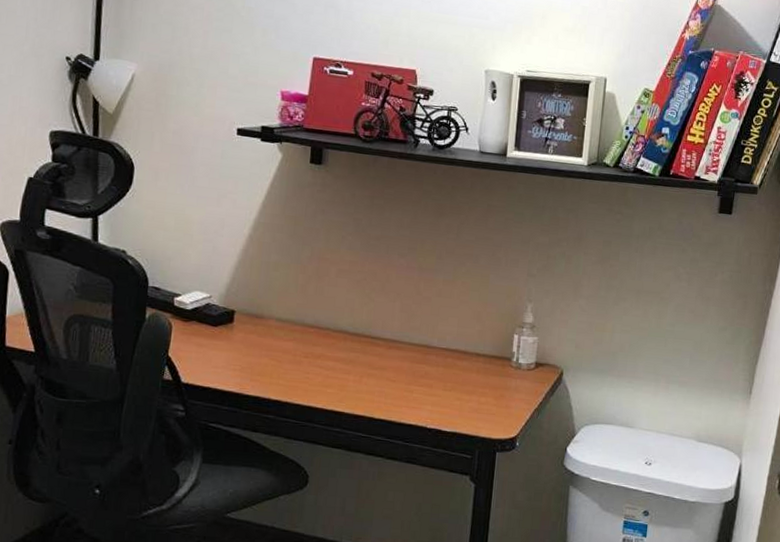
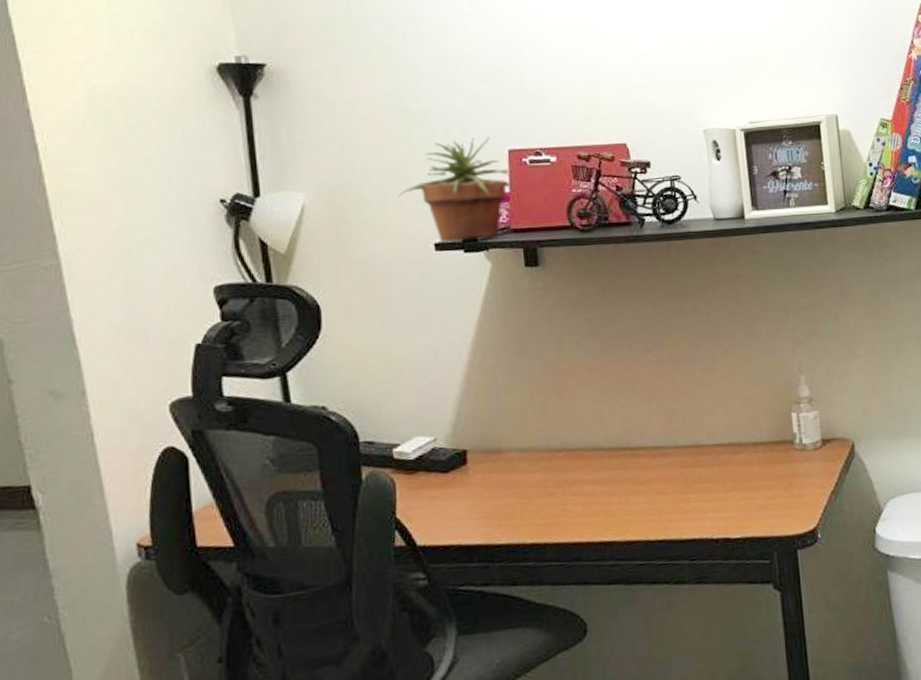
potted plant: none [214,40,314,133] -> present [398,136,513,243]

